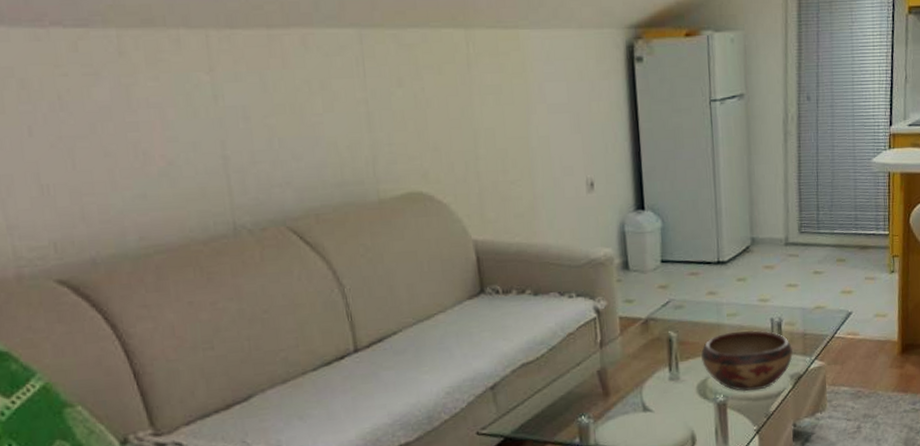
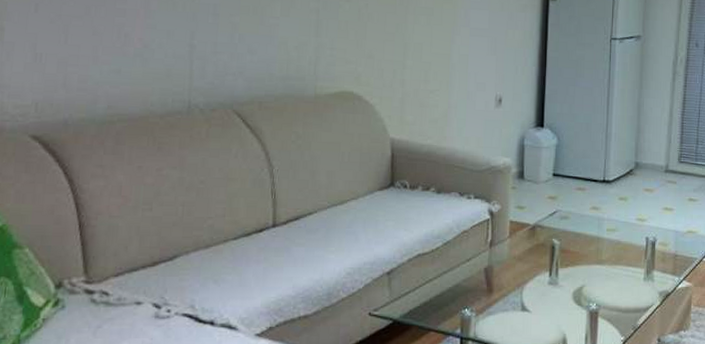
decorative bowl: present [701,330,793,392] -> none [580,245,663,303]

